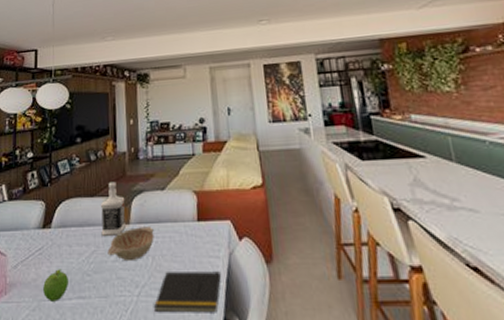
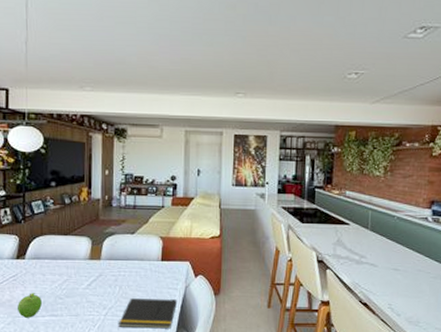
bottle: present [101,181,127,236] -> none [73,223,98,268]
decorative bowl: present [107,227,154,260] -> none [79,263,122,288]

